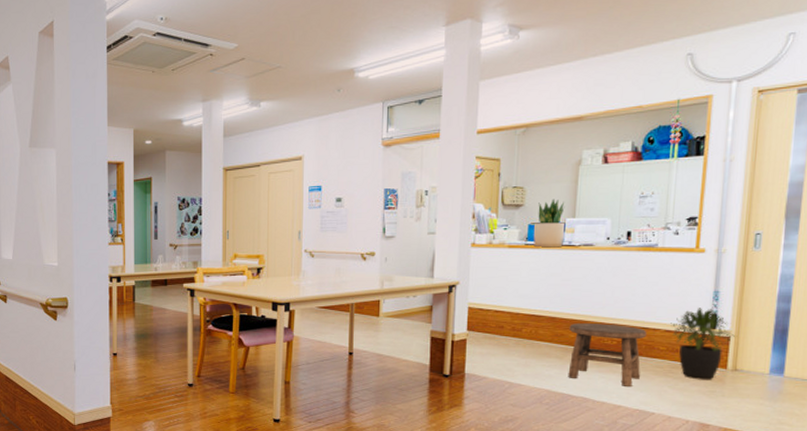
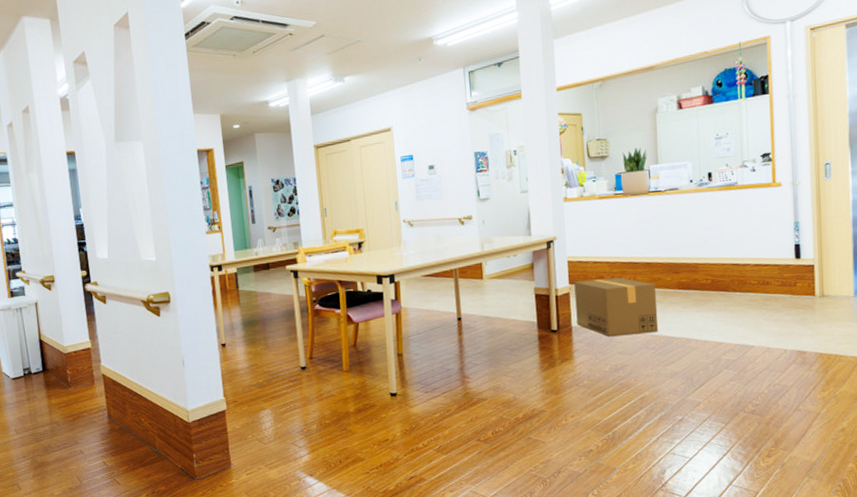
cardboard box: none [471,329,558,389] -> present [574,277,659,337]
stool: present [568,323,647,386] -> none [665,263,738,323]
potted plant: present [672,308,738,380] -> none [760,239,821,310]

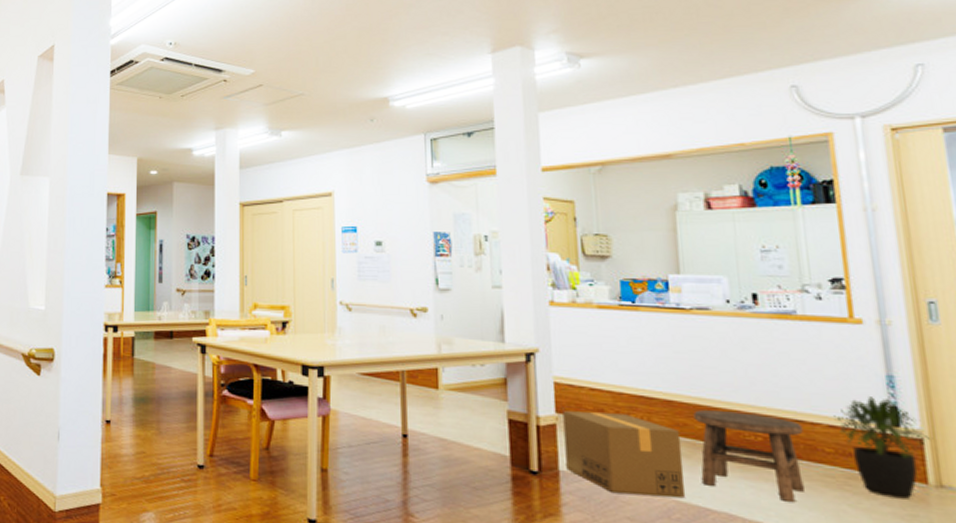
planter: present [620,147,651,197] -> none [627,250,670,311]
stool: none [665,263,738,323] -> present [693,410,804,502]
potted plant: none [760,239,821,310] -> present [836,397,934,499]

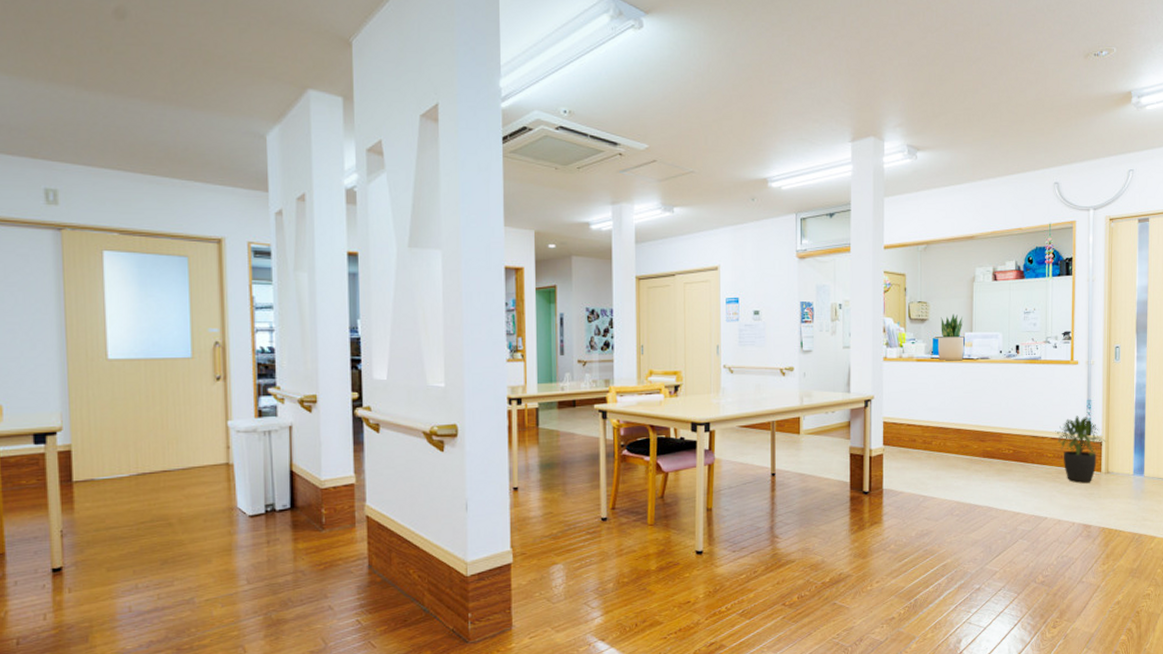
cardboard box: present [562,411,685,499] -> none [888,442,964,502]
planter: none [627,250,670,311] -> present [937,313,965,361]
stool: present [693,410,804,502] -> none [973,433,1037,494]

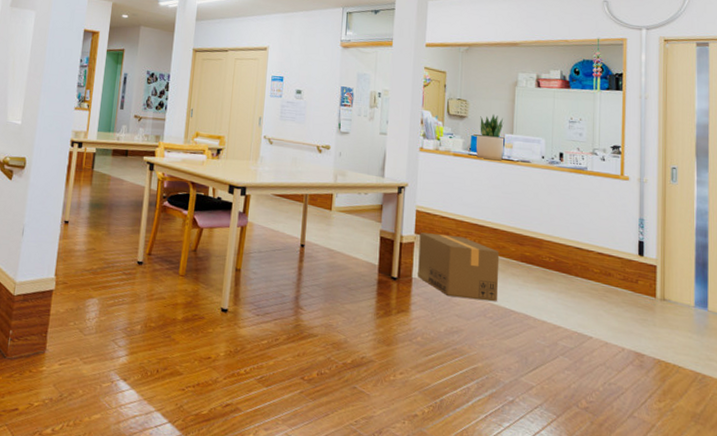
cardboard box: none [888,442,964,502] -> present [418,232,500,302]
potted plant: present [1056,416,1108,484] -> none [604,233,663,308]

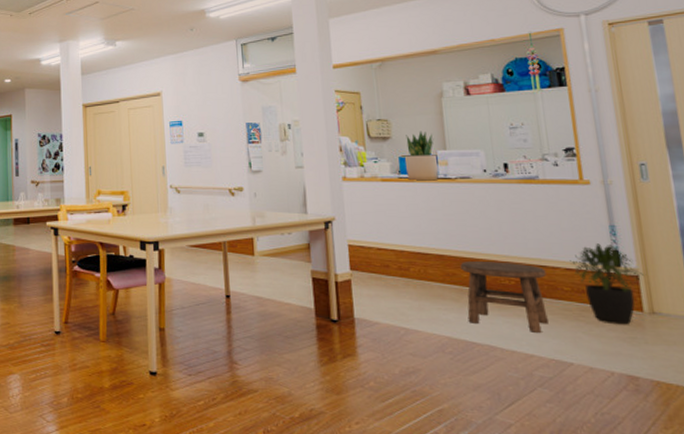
cardboard box: present [418,232,500,302] -> none [356,268,455,335]
stool: none [510,237,581,307] -> present [460,261,548,332]
potted plant: none [604,233,663,308] -> present [571,243,647,325]

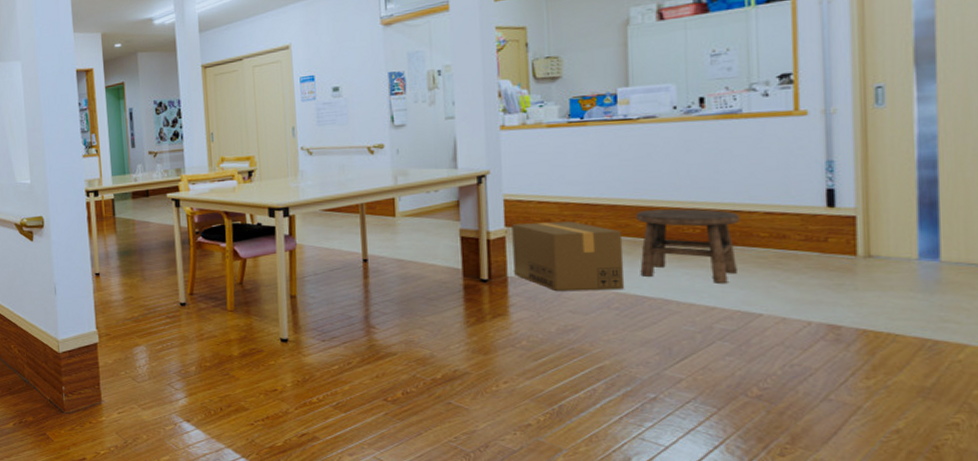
cardboard box: none [356,268,455,335] -> present [511,221,625,292]
planter: present [404,131,439,181] -> none [576,66,618,125]
potted plant: present [571,243,647,325] -> none [773,182,867,271]

